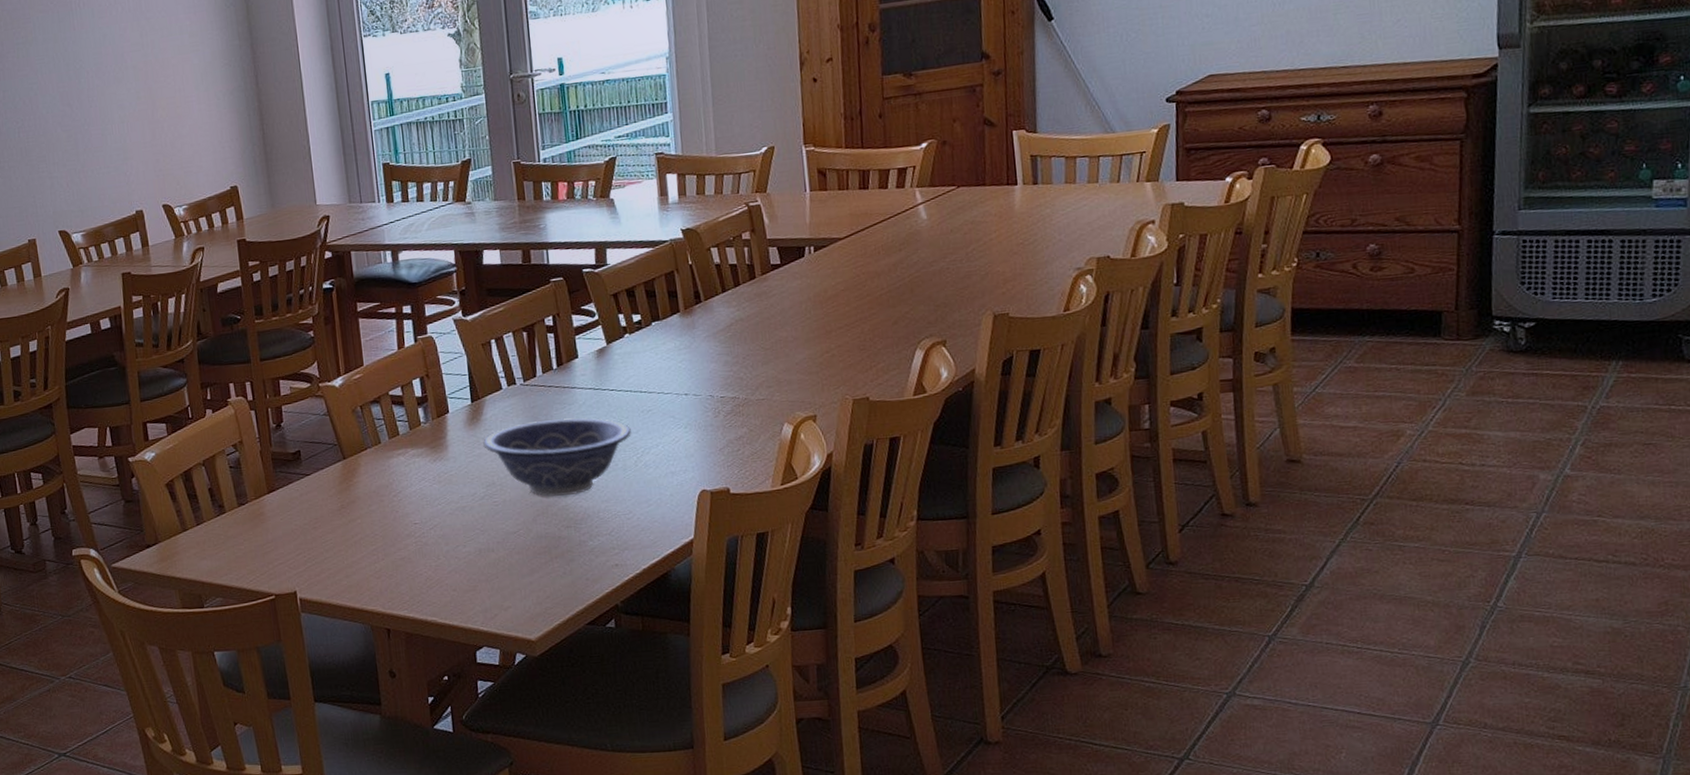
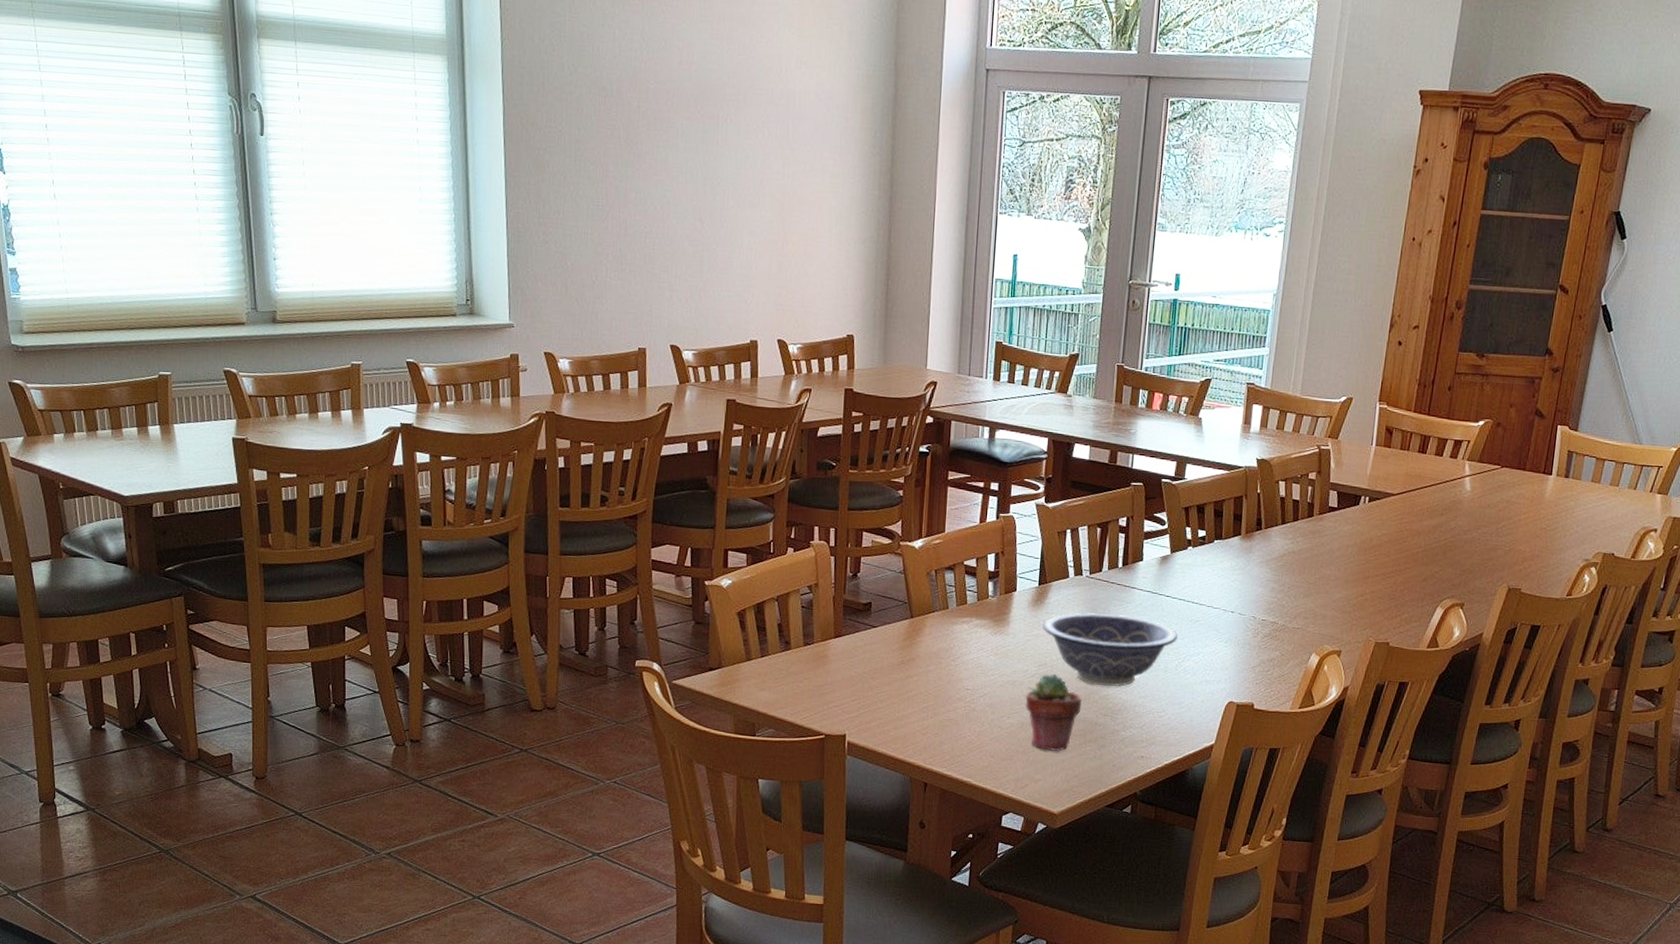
potted succulent: none [478,493,541,575] -> present [1025,674,1082,751]

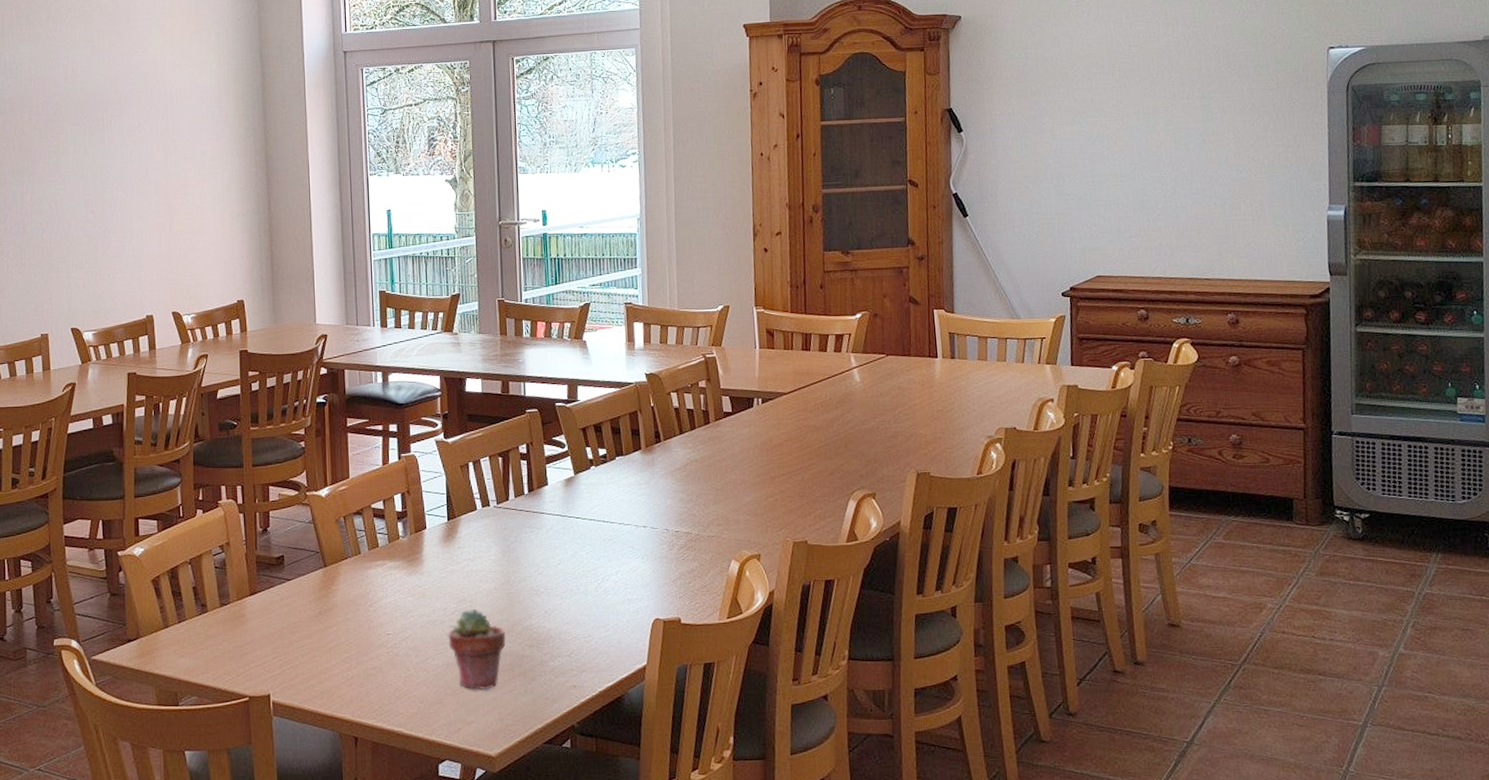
decorative bowl: present [1042,613,1179,687] -> none [456,541,594,617]

